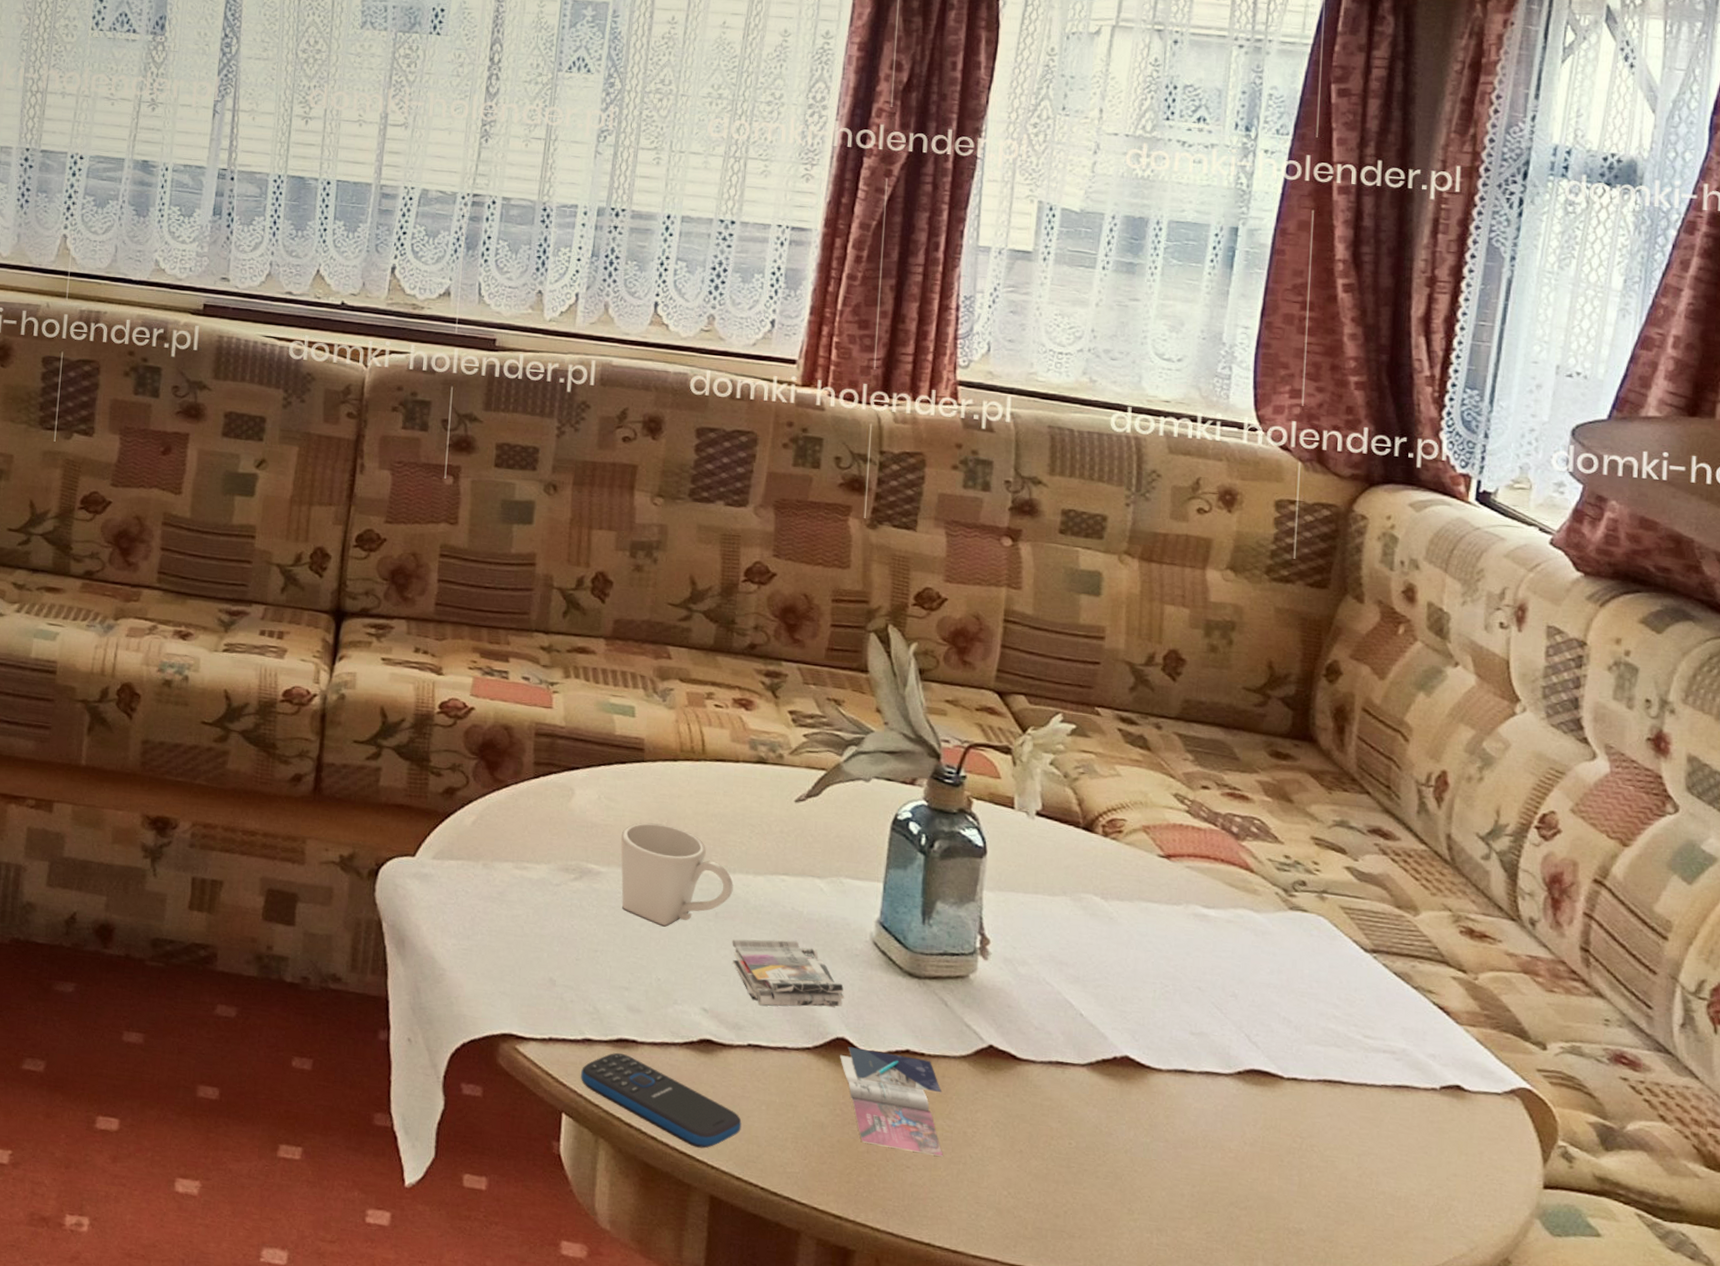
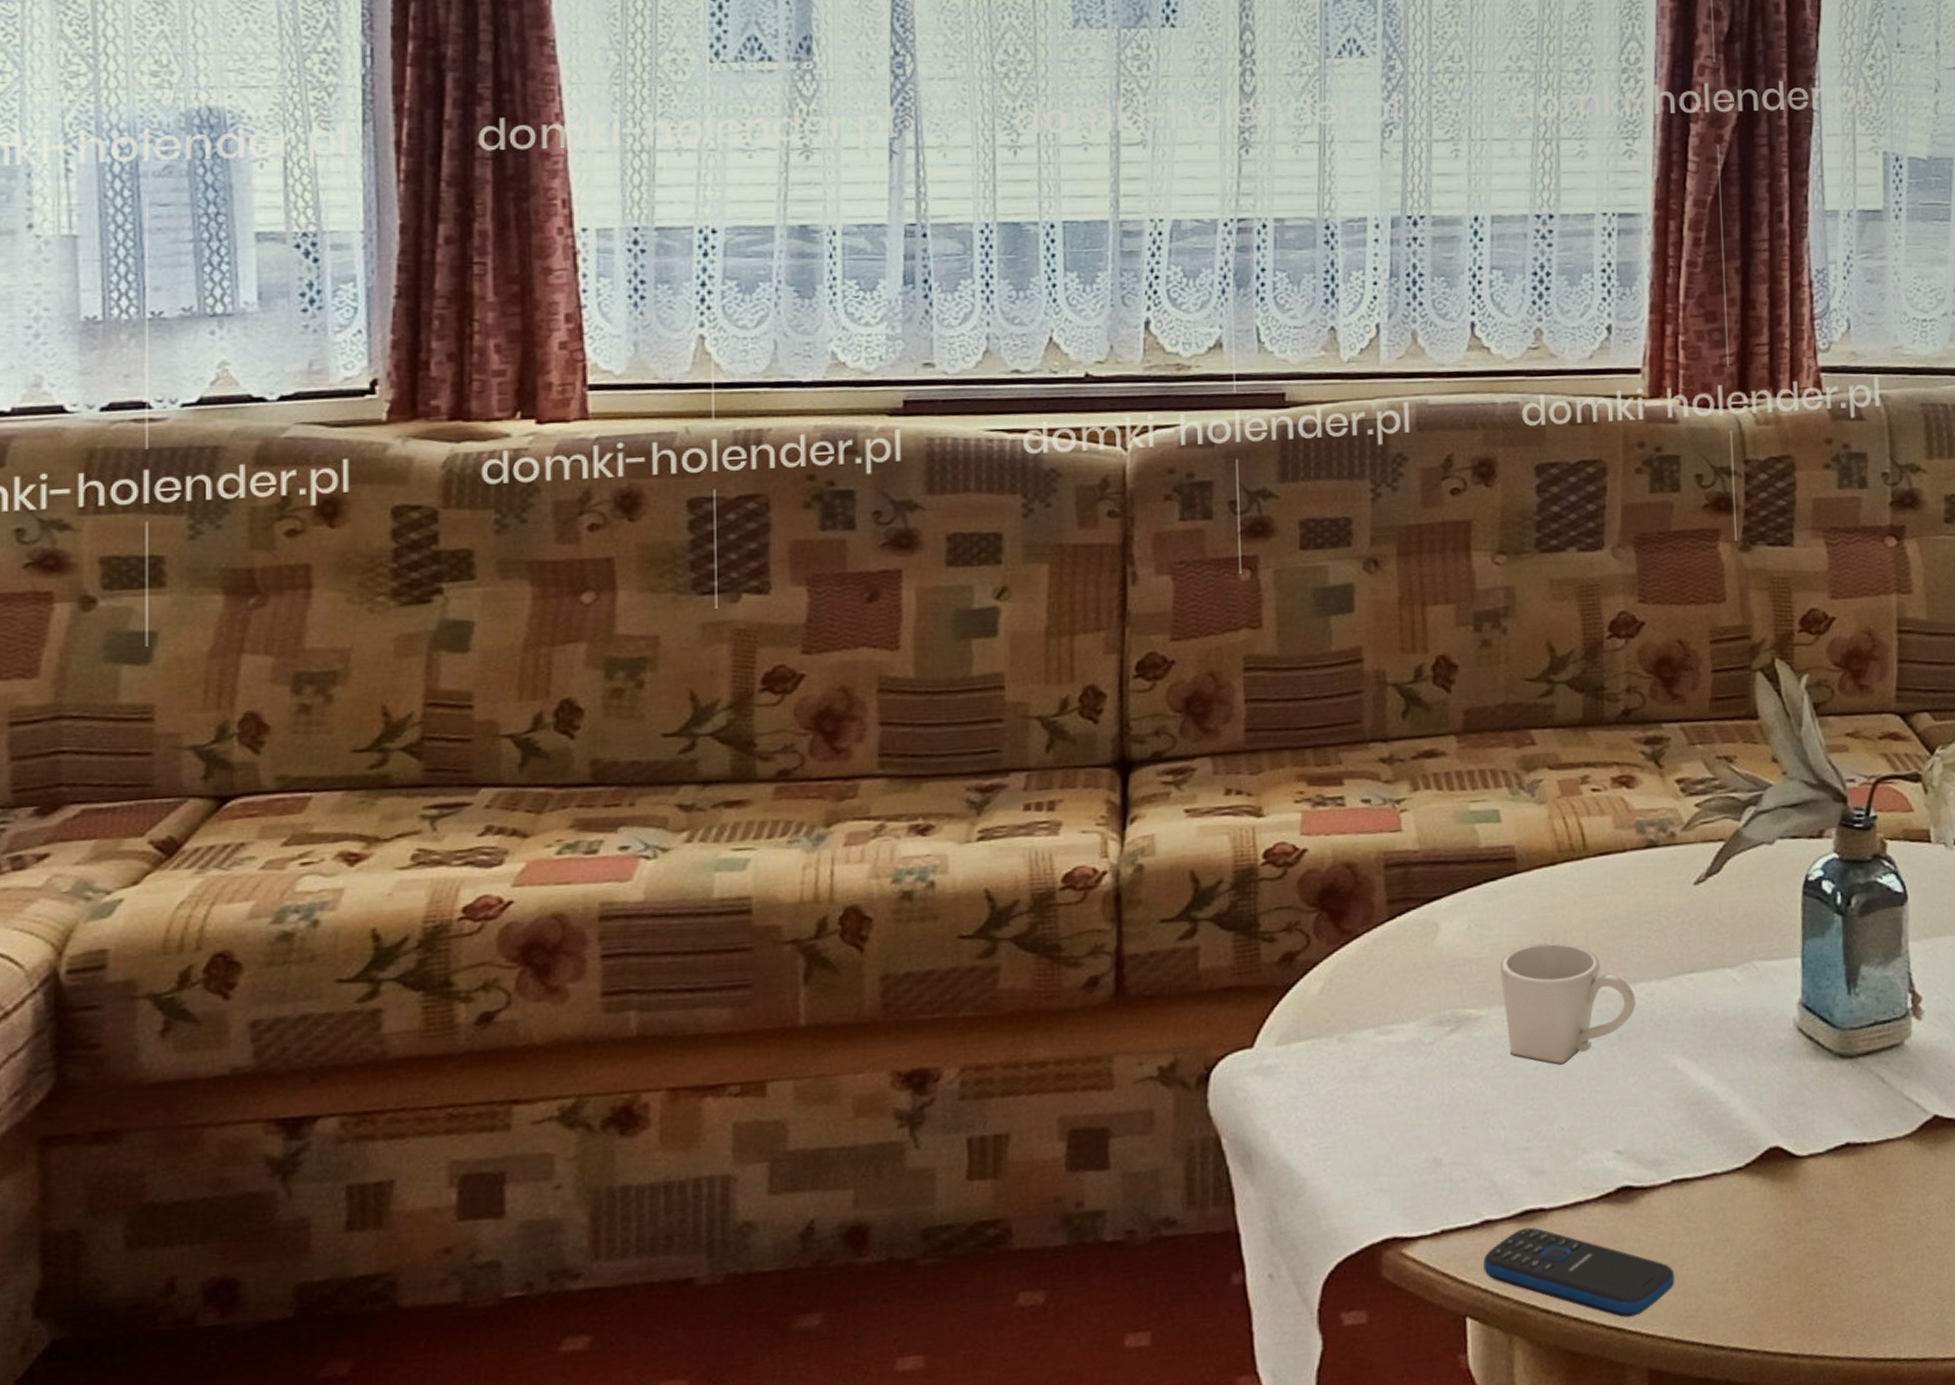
magazine: present [732,939,943,1157] -> none [1641,1045,1899,1262]

